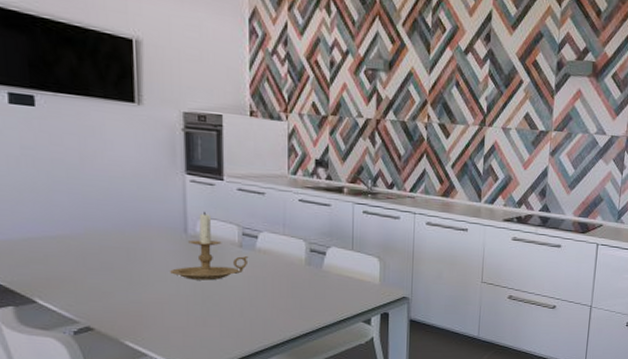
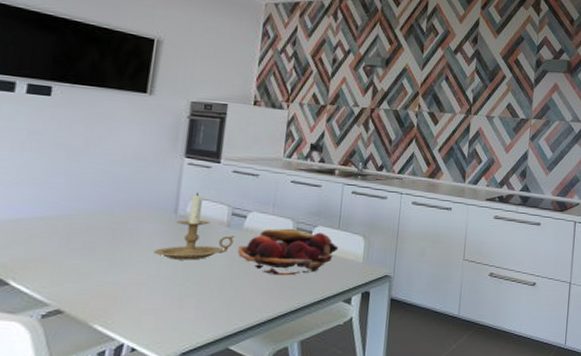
fruit basket: none [253,249,354,297] -> present [238,228,339,276]

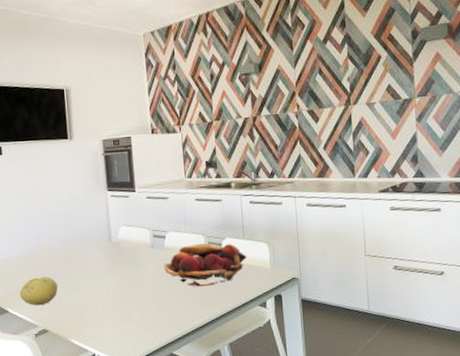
fruit: none [32,245,91,281] -> present [20,277,58,306]
candle holder: present [154,192,235,260] -> none [101,220,160,281]

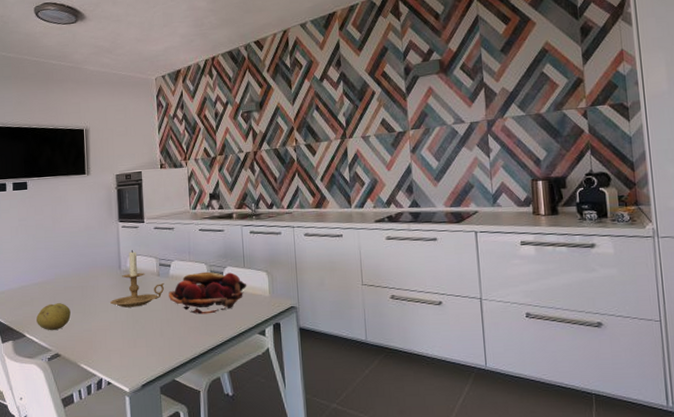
candle holder: none [101,220,160,281] -> present [110,249,165,308]

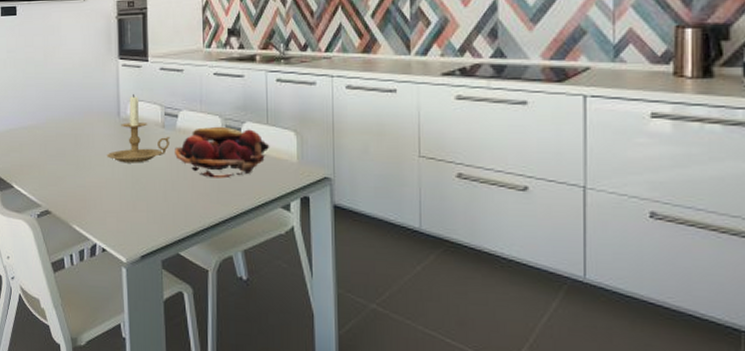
fruit: present [36,303,71,331] -> none [25,152,63,184]

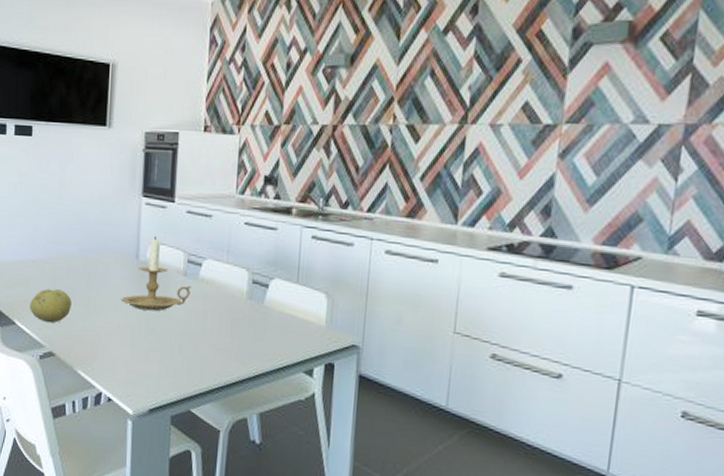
fruit: none [25,152,63,184] -> present [30,288,72,323]
fruit basket: present [175,126,270,179] -> none [195,279,298,336]

